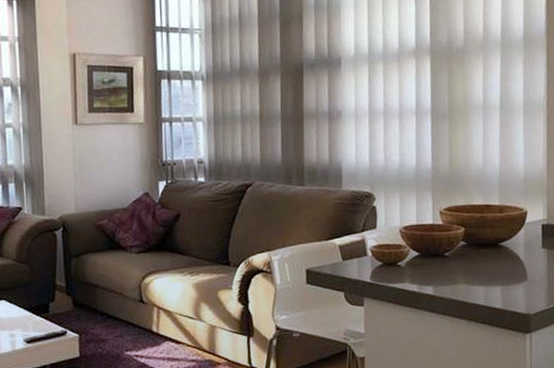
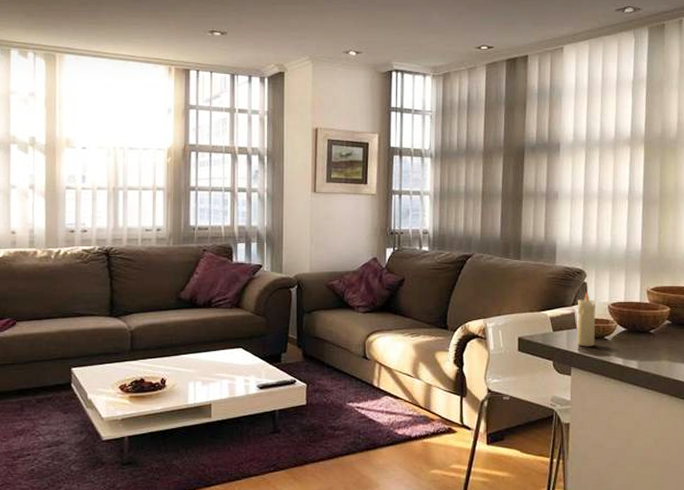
candle: none [367,216,388,275] -> present [576,291,596,347]

